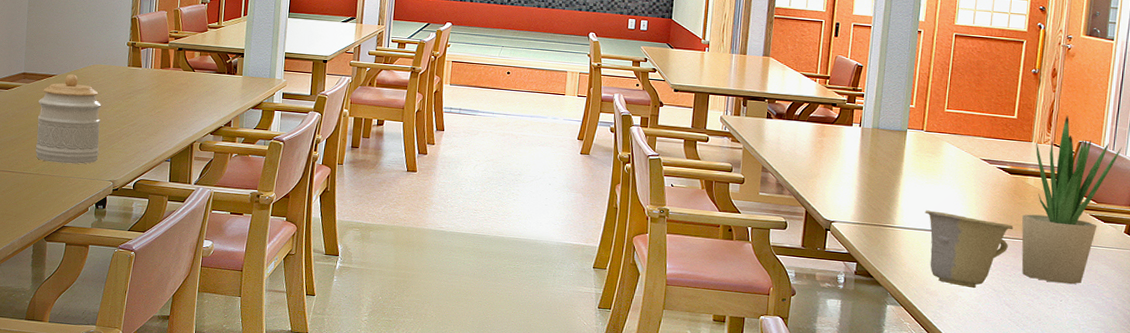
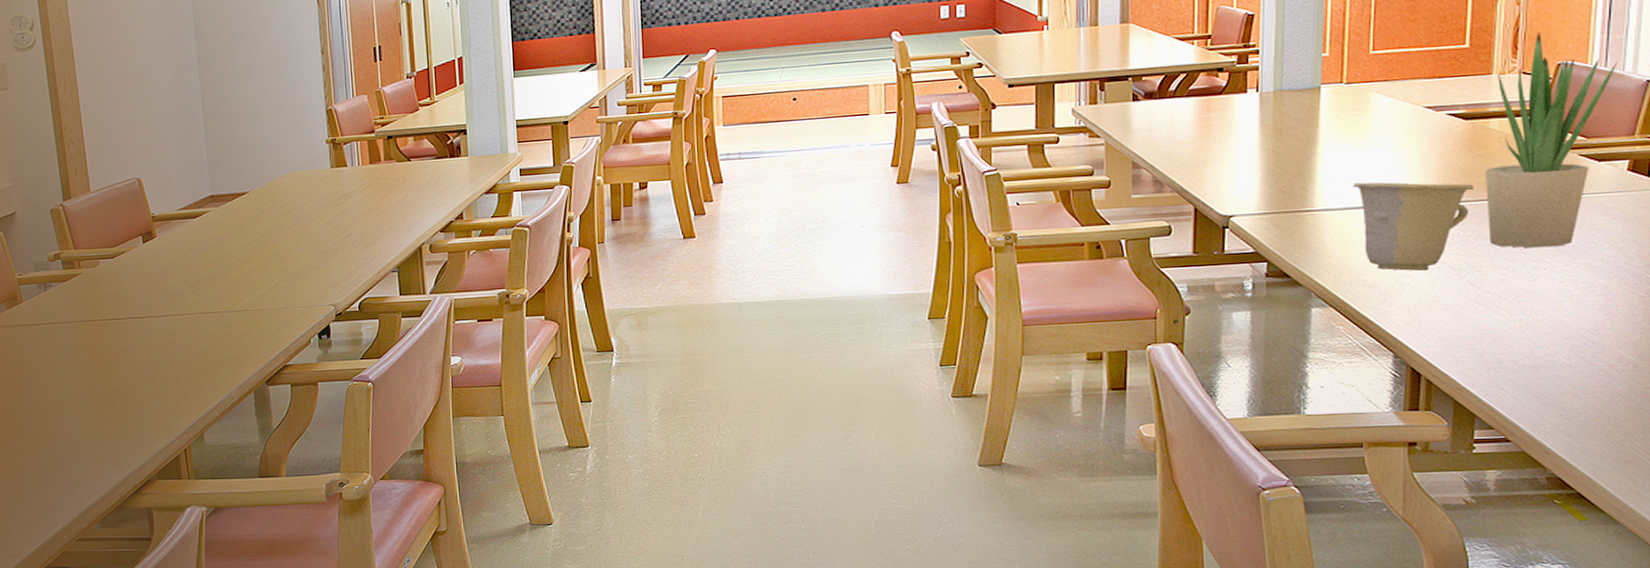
jar: present [35,74,102,164] -> none [233,187,313,294]

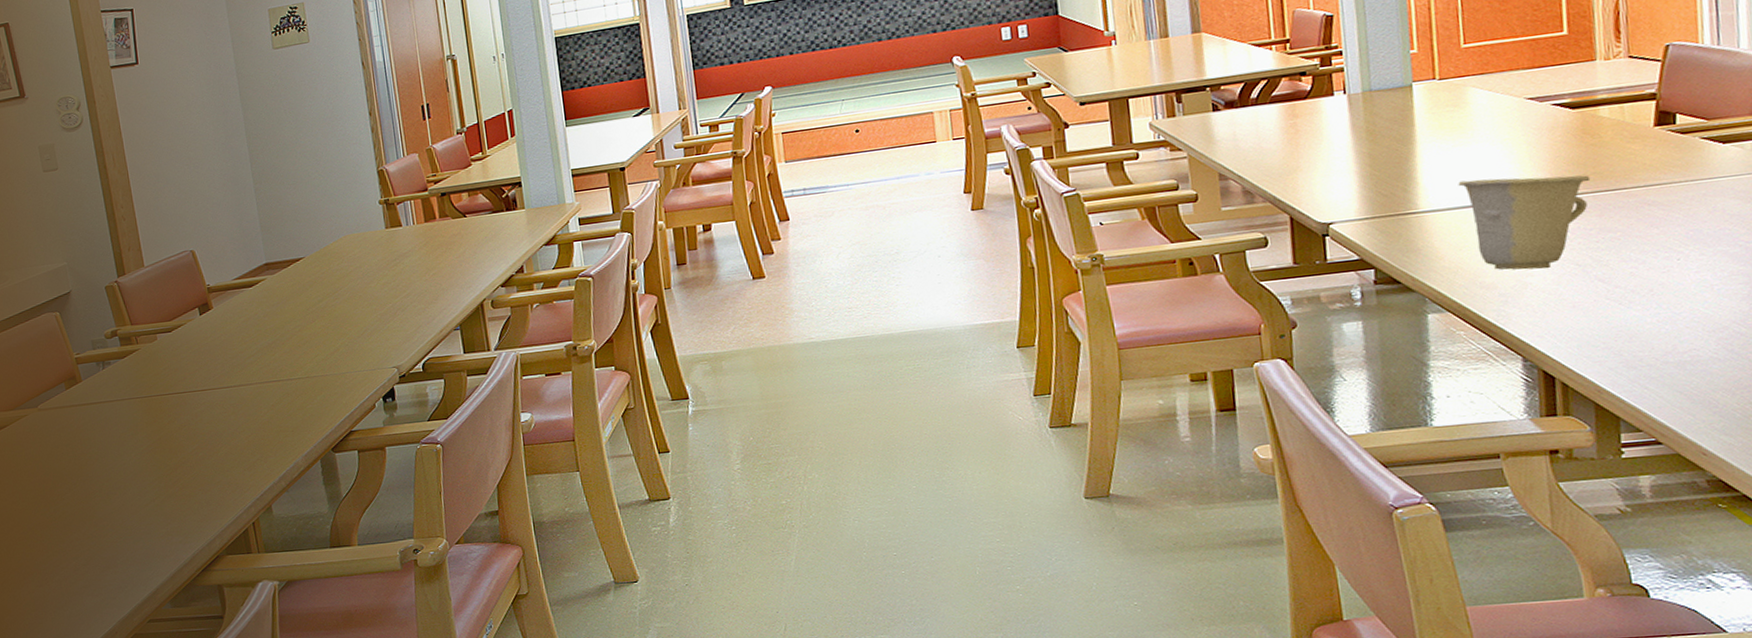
potted plant: present [1484,31,1618,248] -> none [1599,13,1731,239]

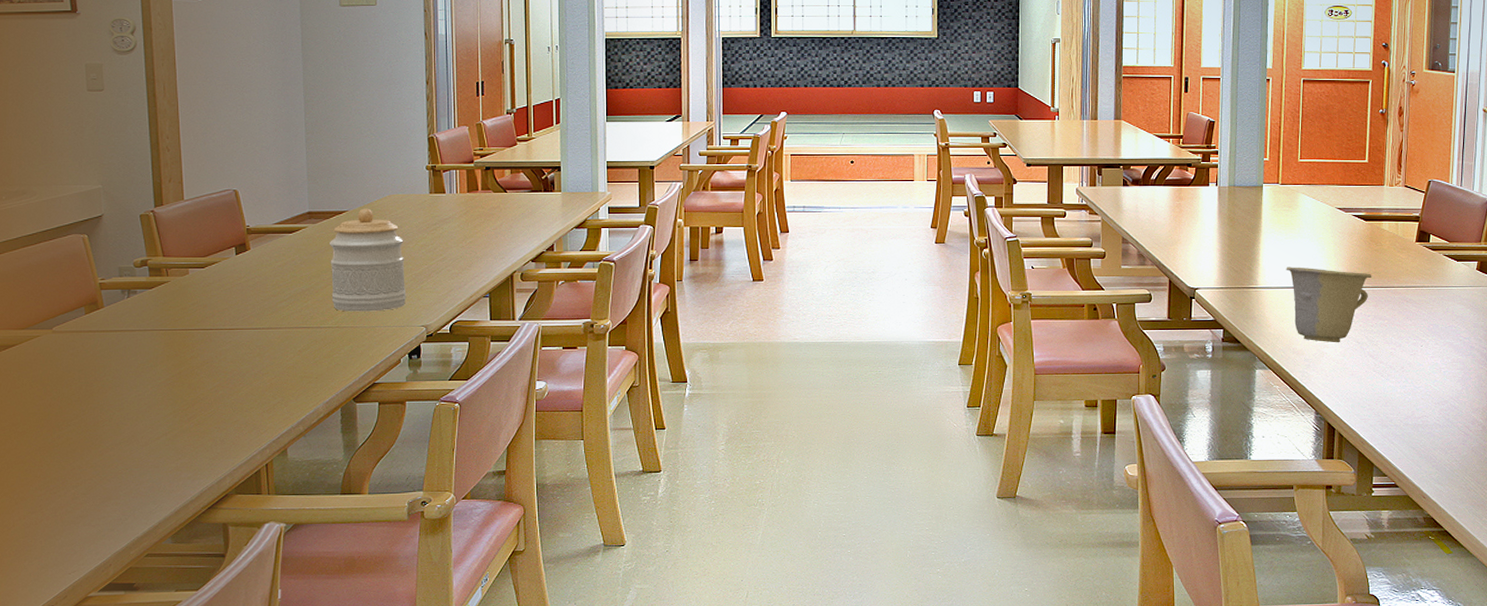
jar: none [290,252,374,361] -> present [330,208,407,312]

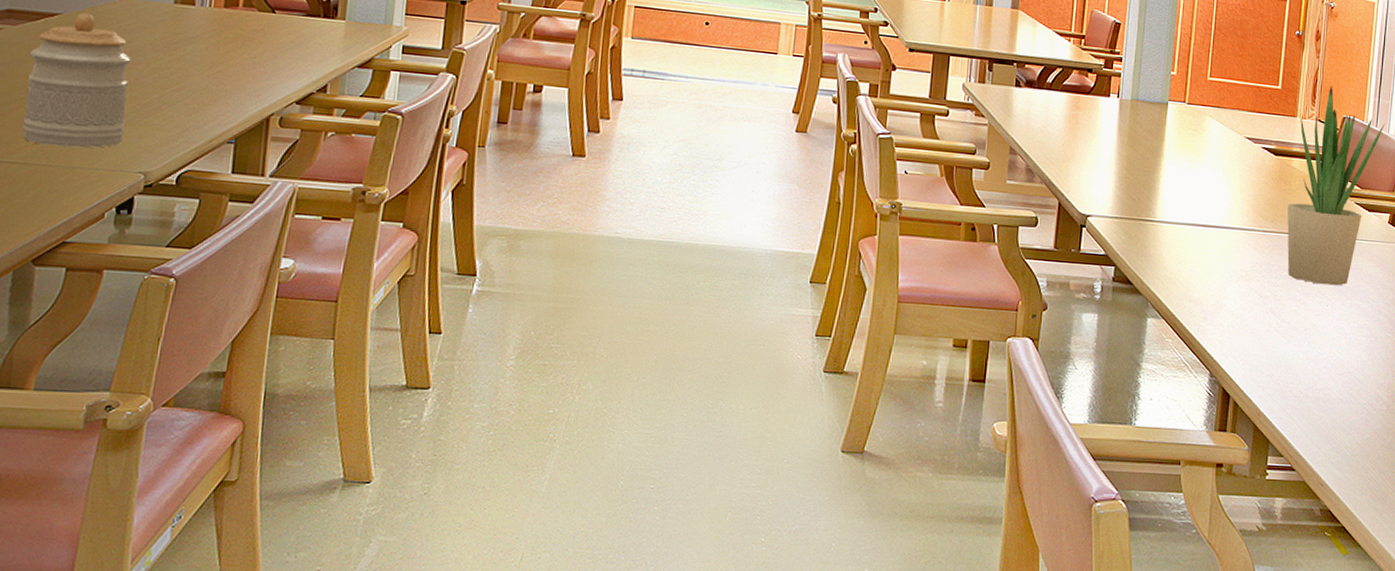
cup: present [1286,267,1372,343] -> none [1187,200,1279,295]
potted plant: none [1379,154,1469,328] -> present [1287,85,1385,286]

